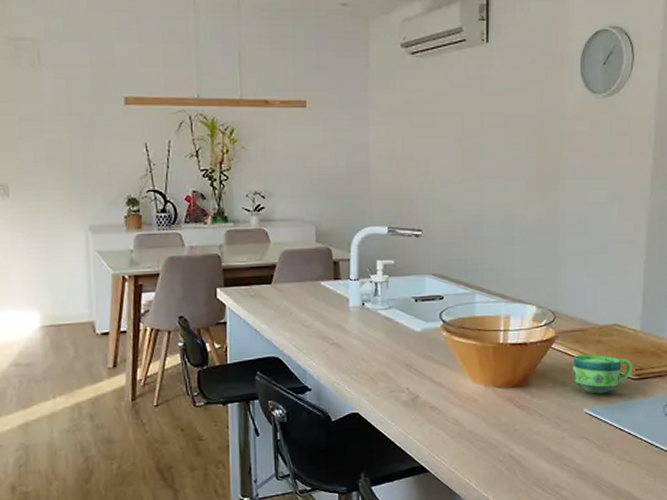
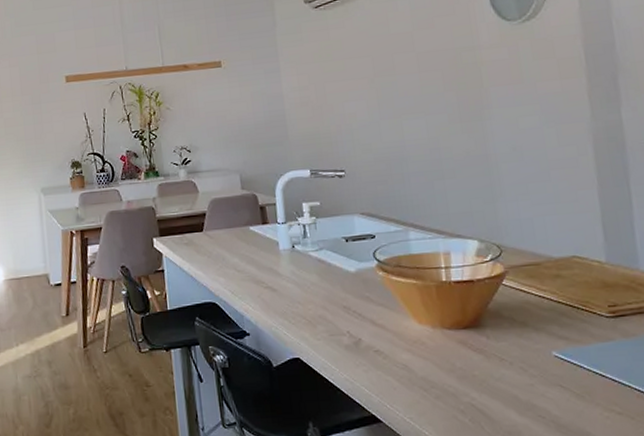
cup: present [573,354,633,394] -> none [529,290,605,335]

